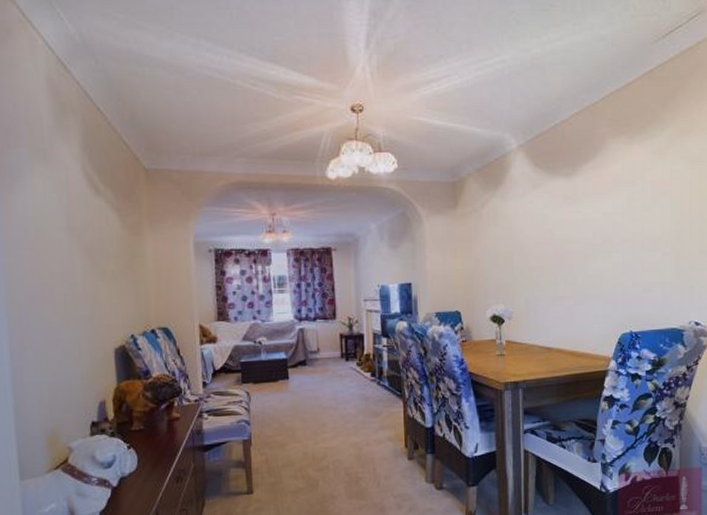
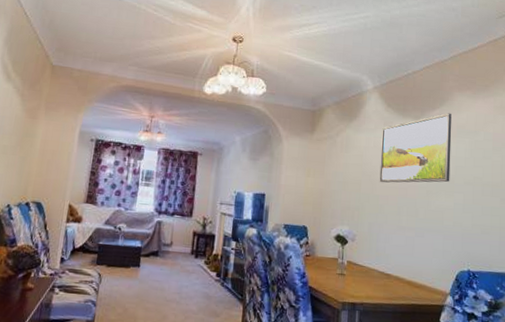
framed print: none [531,164,608,253] -> present [379,113,452,183]

